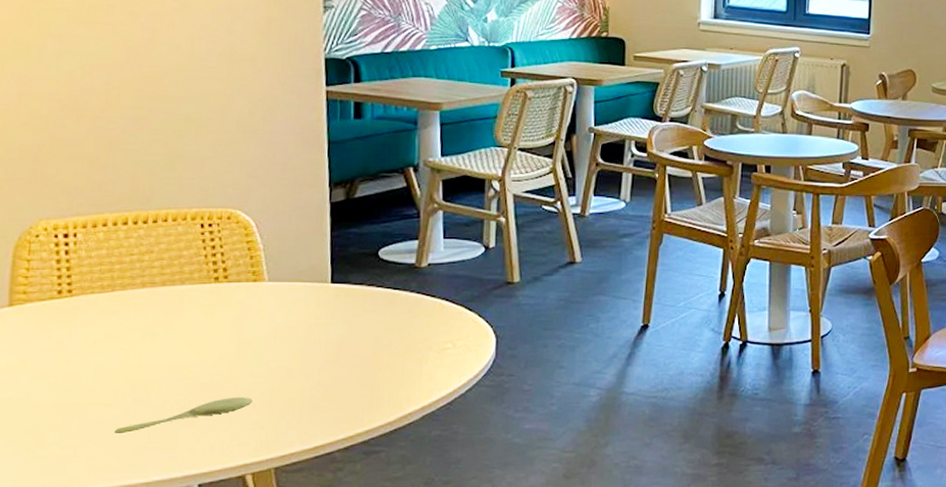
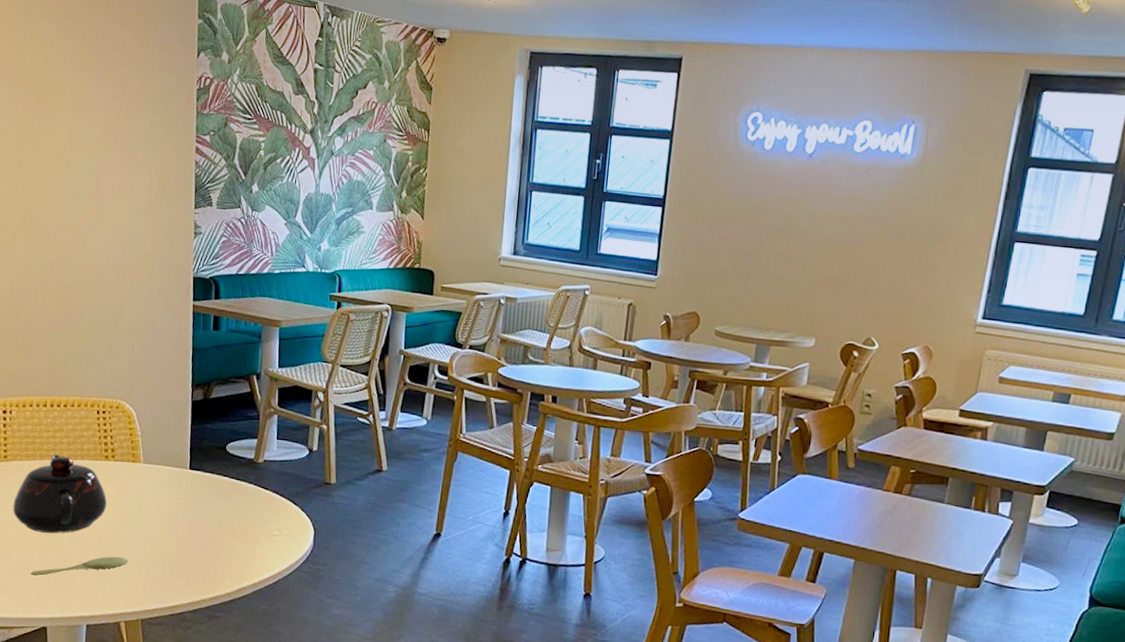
teapot: none [84,281,220,379] -> present [13,454,107,533]

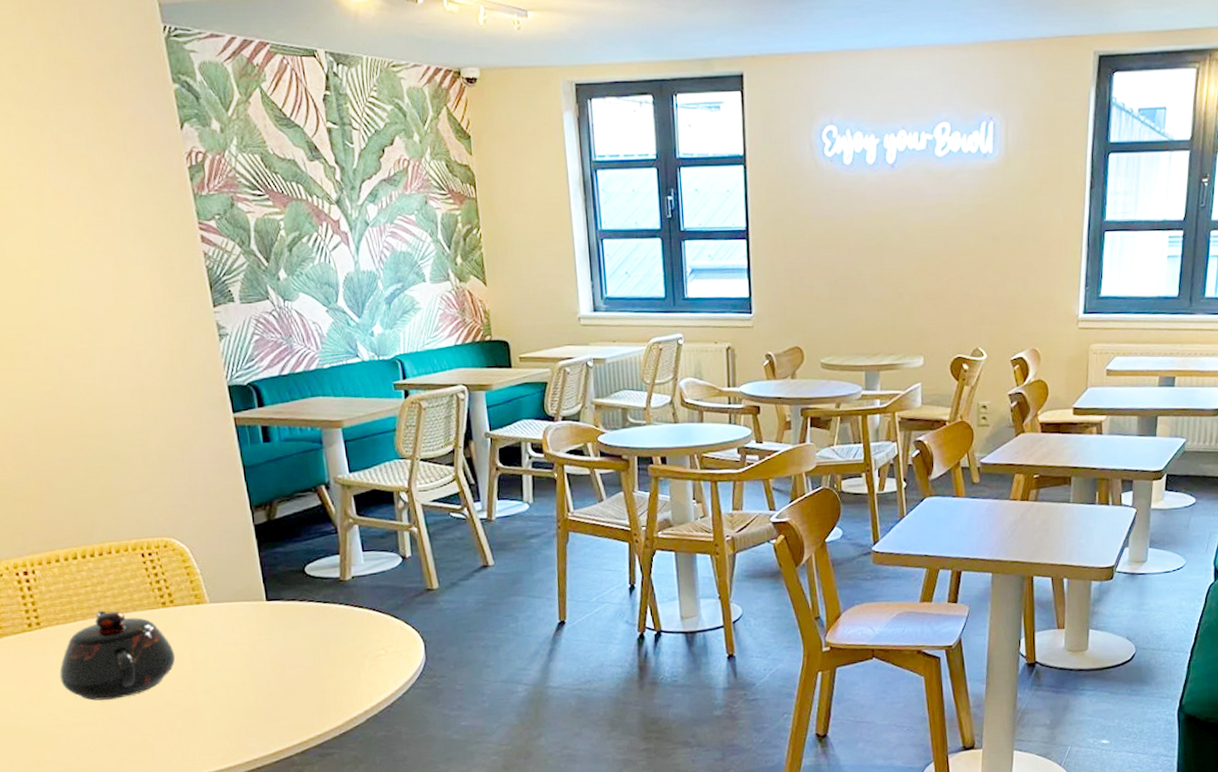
spoon: present [31,556,128,577] -> none [99,710,214,750]

